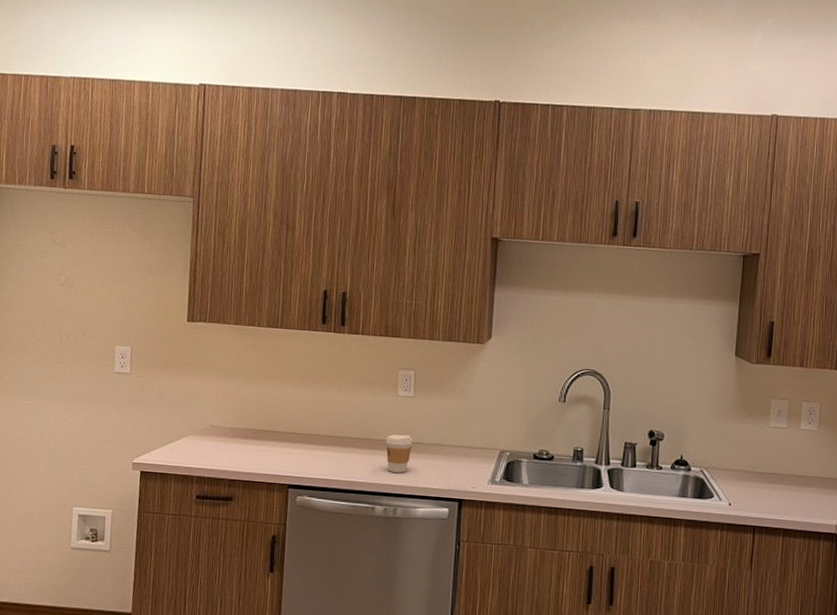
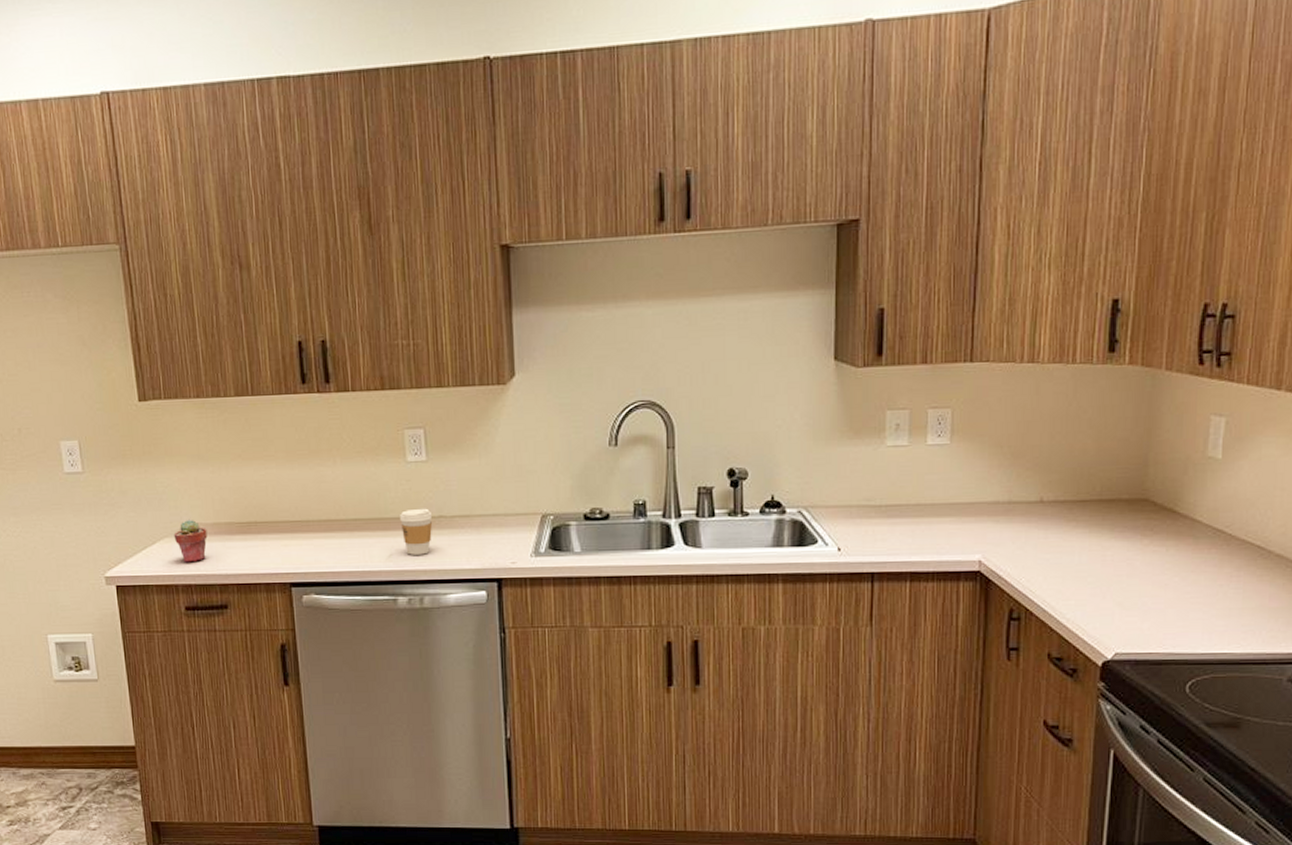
potted succulent: none [197,422,226,459] -> present [173,519,208,563]

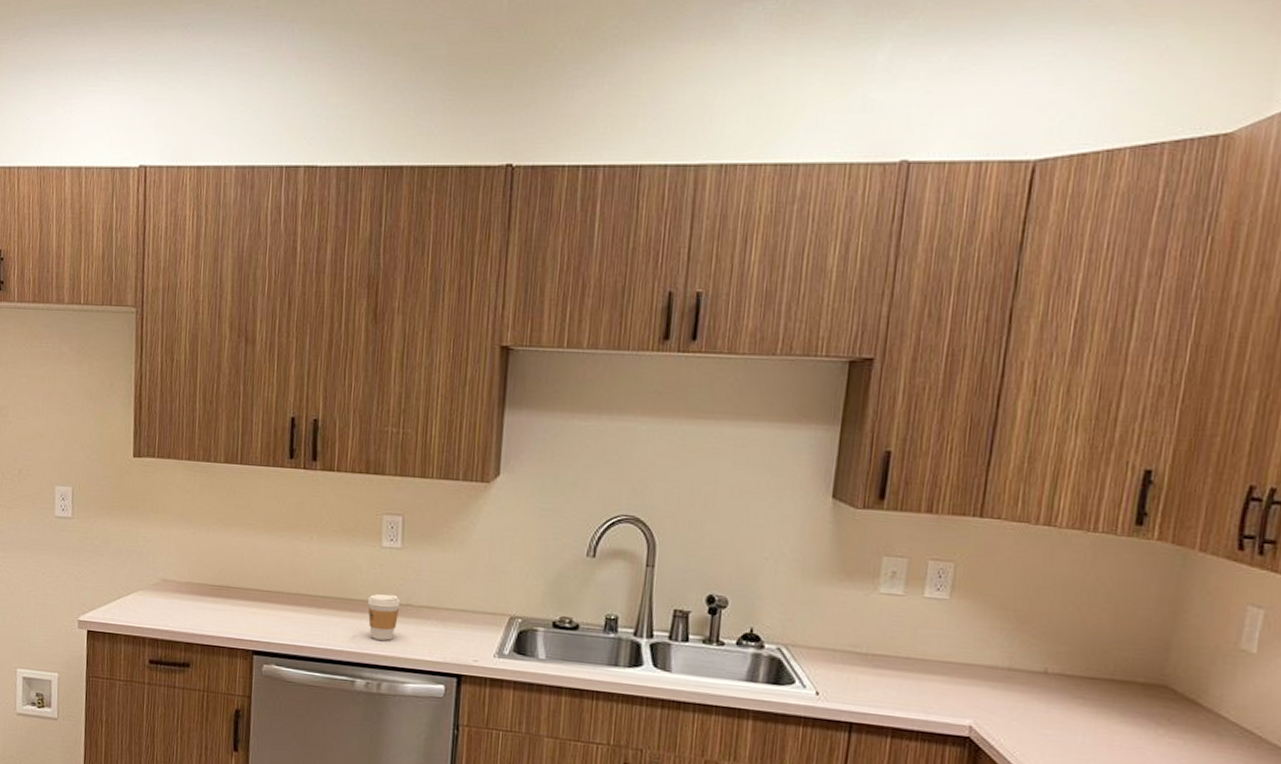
potted succulent: present [173,519,208,563] -> none [148,575,180,618]

